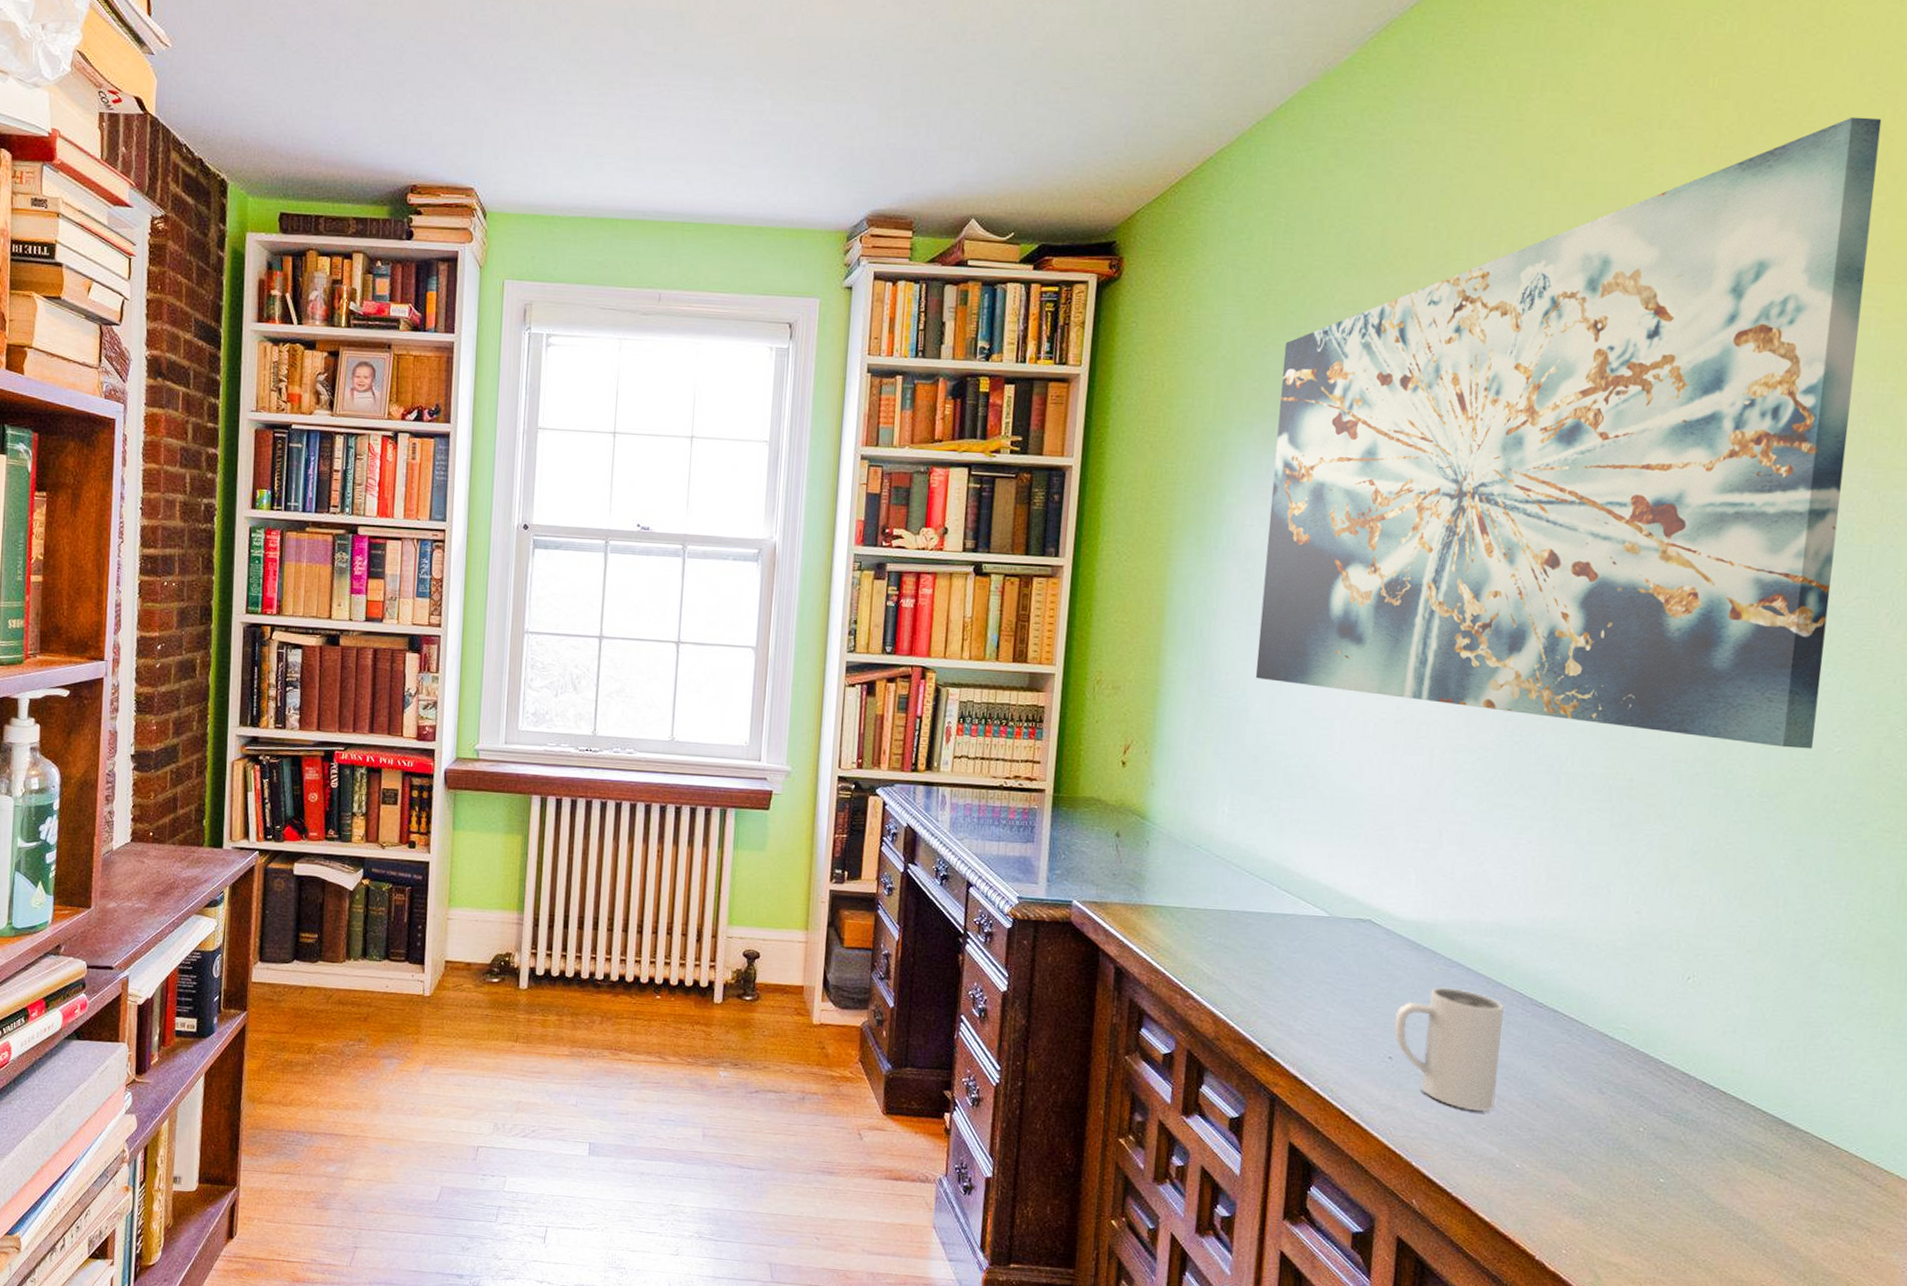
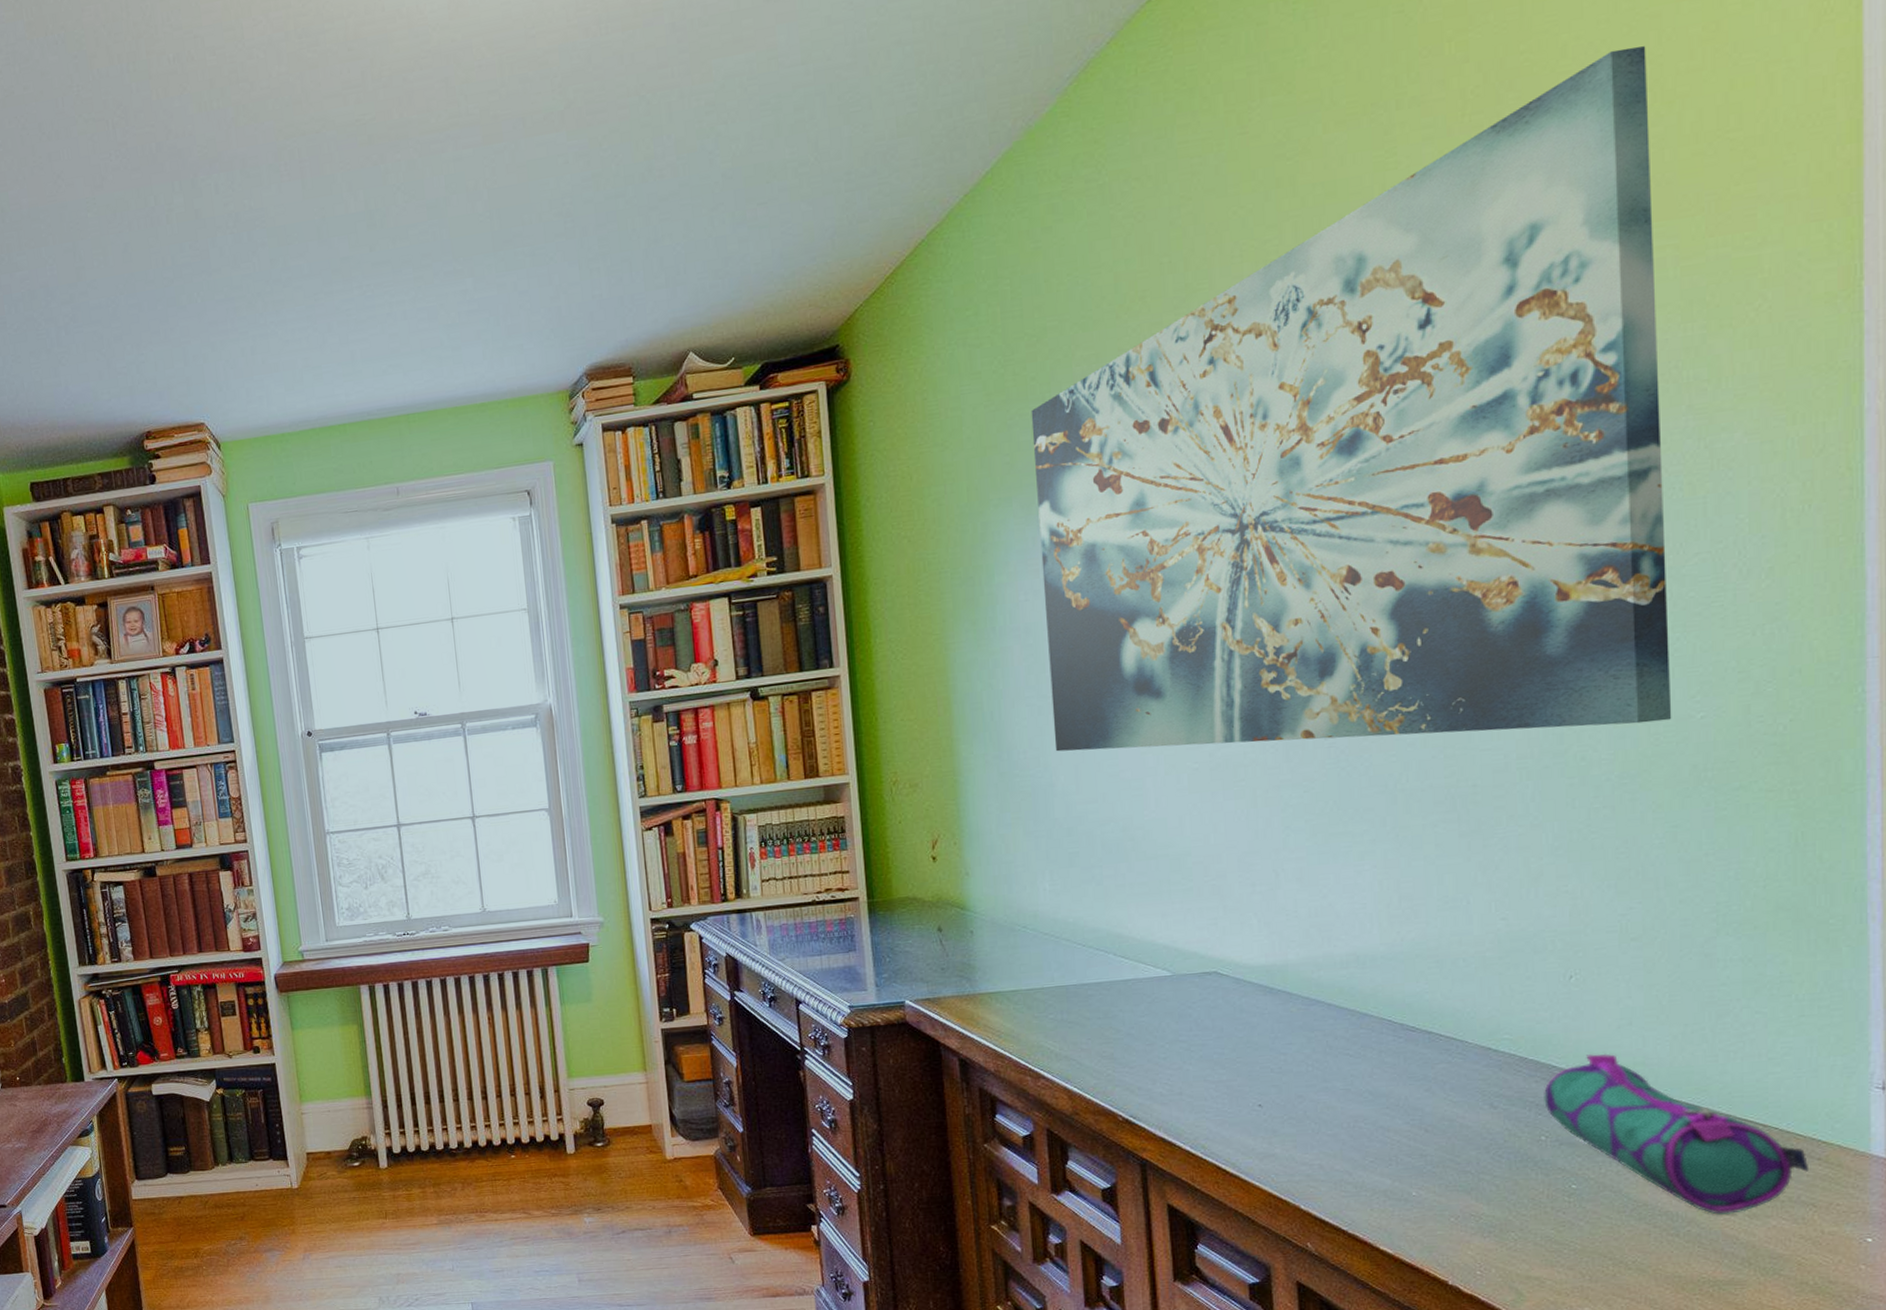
mug: present [1394,987,1504,1112] -> none [1257,1026,1380,1146]
pencil case: none [1647,1055,1870,1227] -> present [1544,1053,1810,1215]

